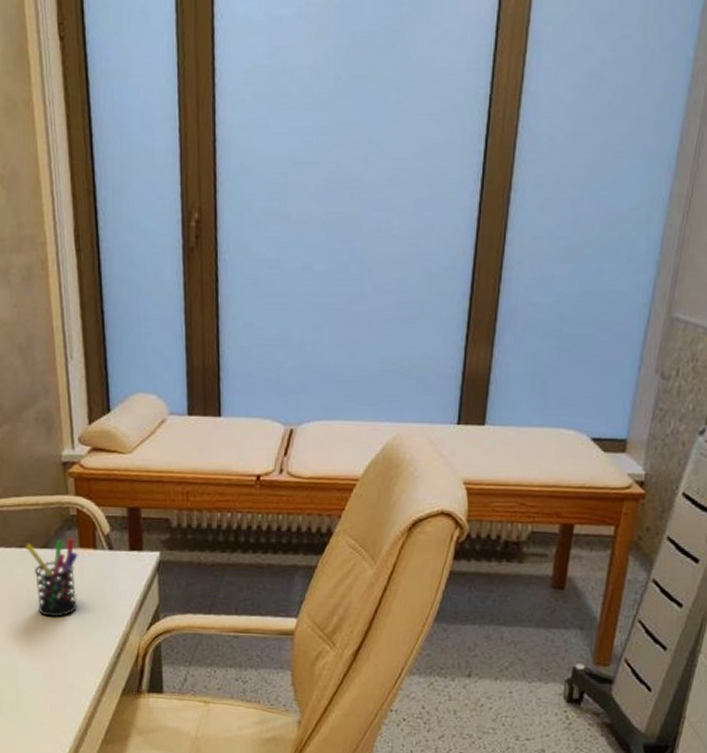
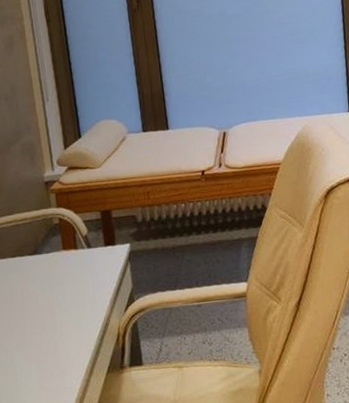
pen holder: present [25,537,78,617] -> none [17,242,65,314]

